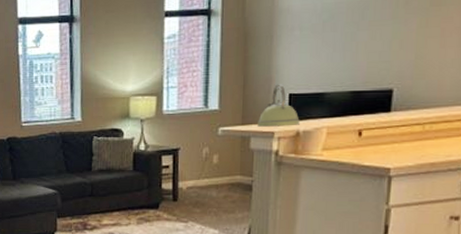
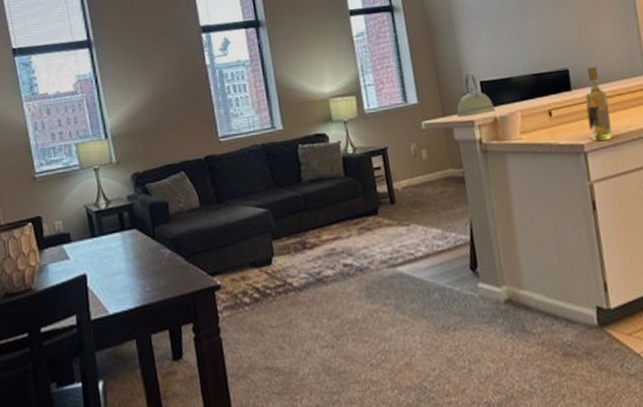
bottle: none [400,89,431,167] -> present [585,66,612,141]

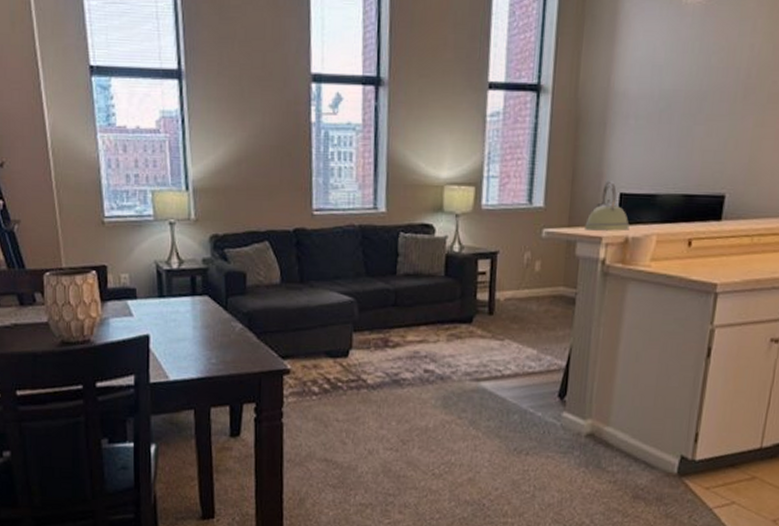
bottle: present [585,66,612,141] -> none [726,196,760,284]

